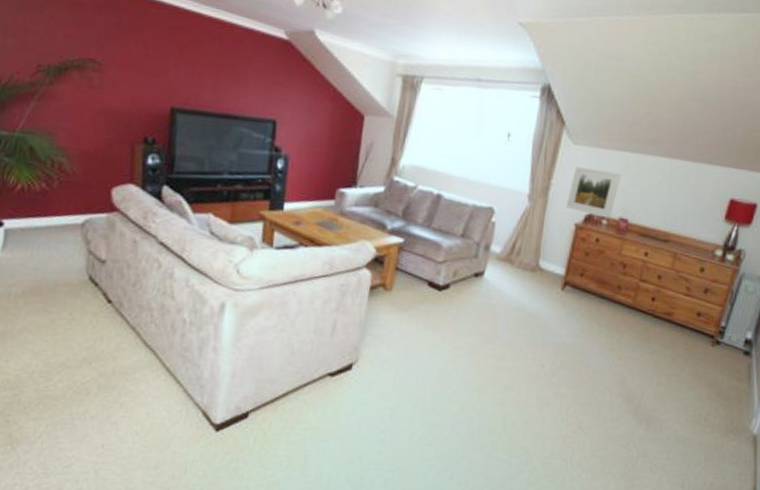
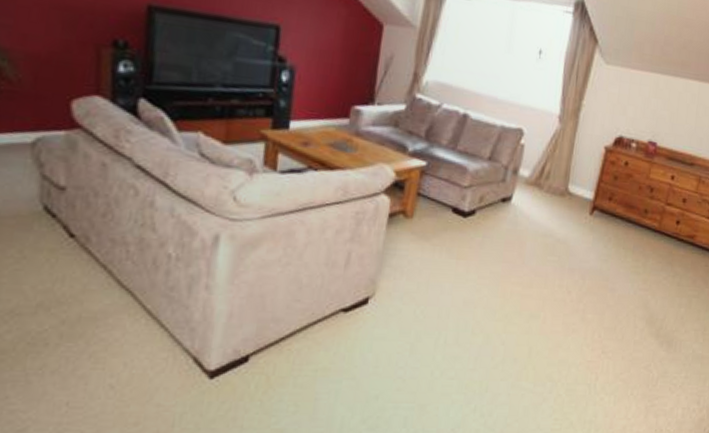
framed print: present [565,166,622,218] -> none [596,87,652,141]

